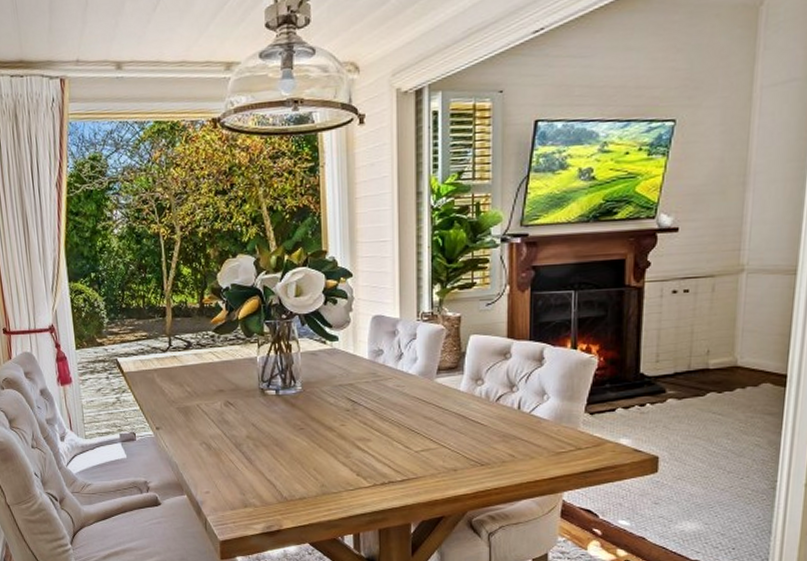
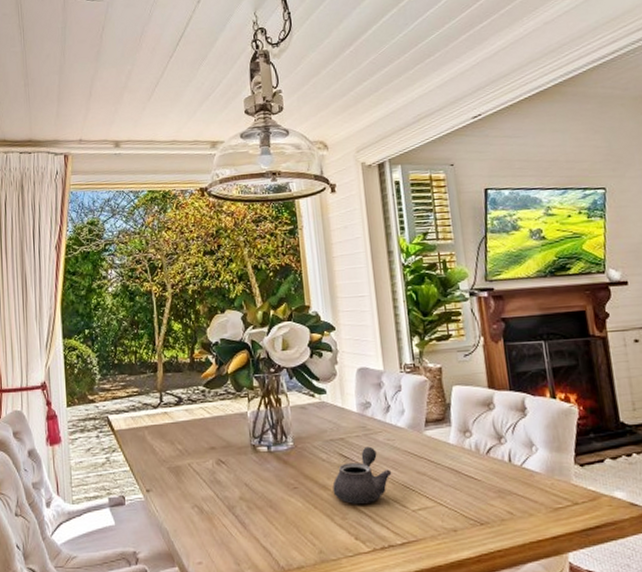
teapot: none [338,392,398,444] -> present [332,446,392,504]

